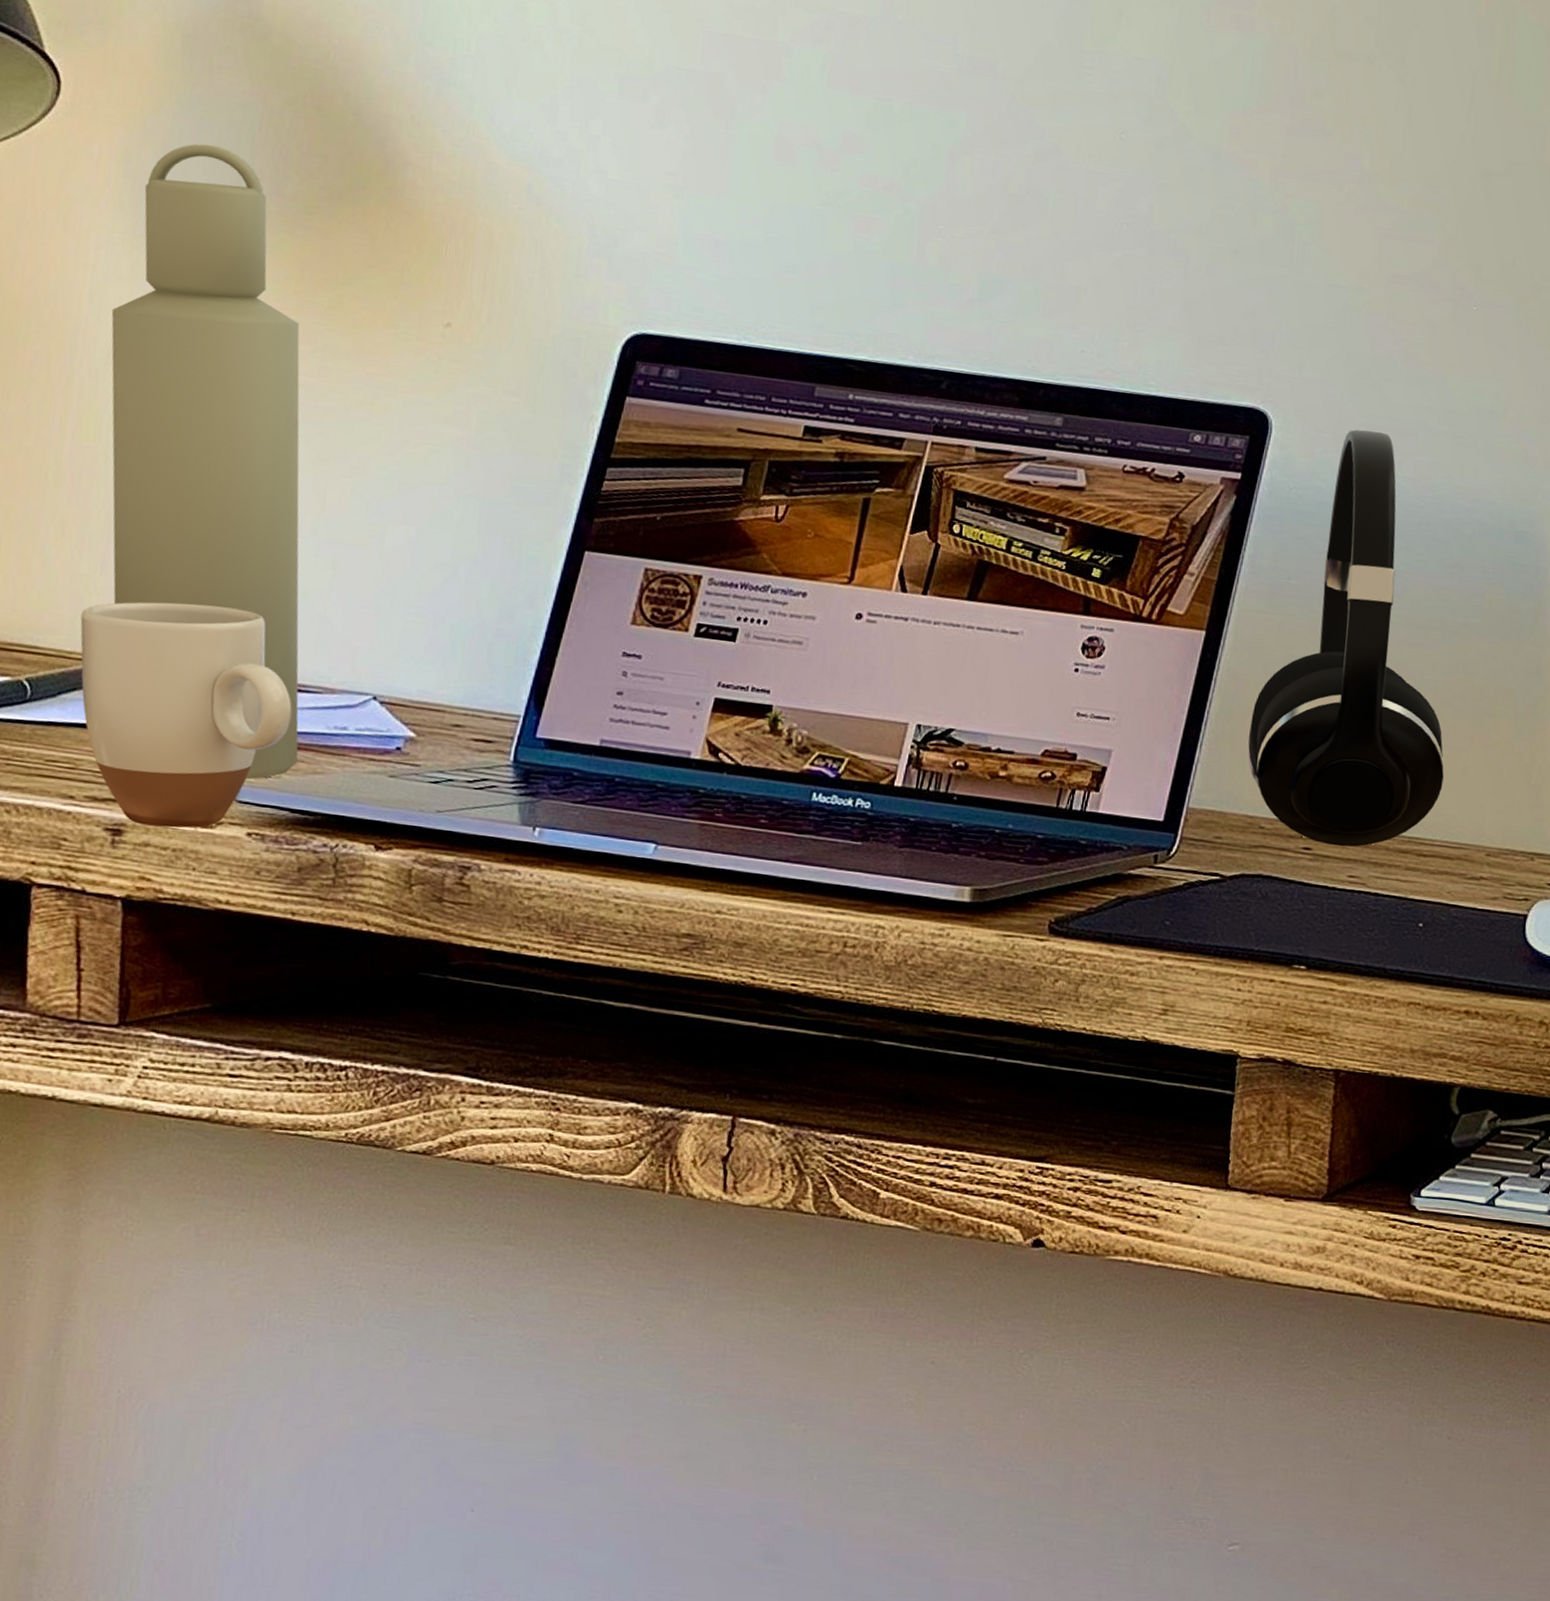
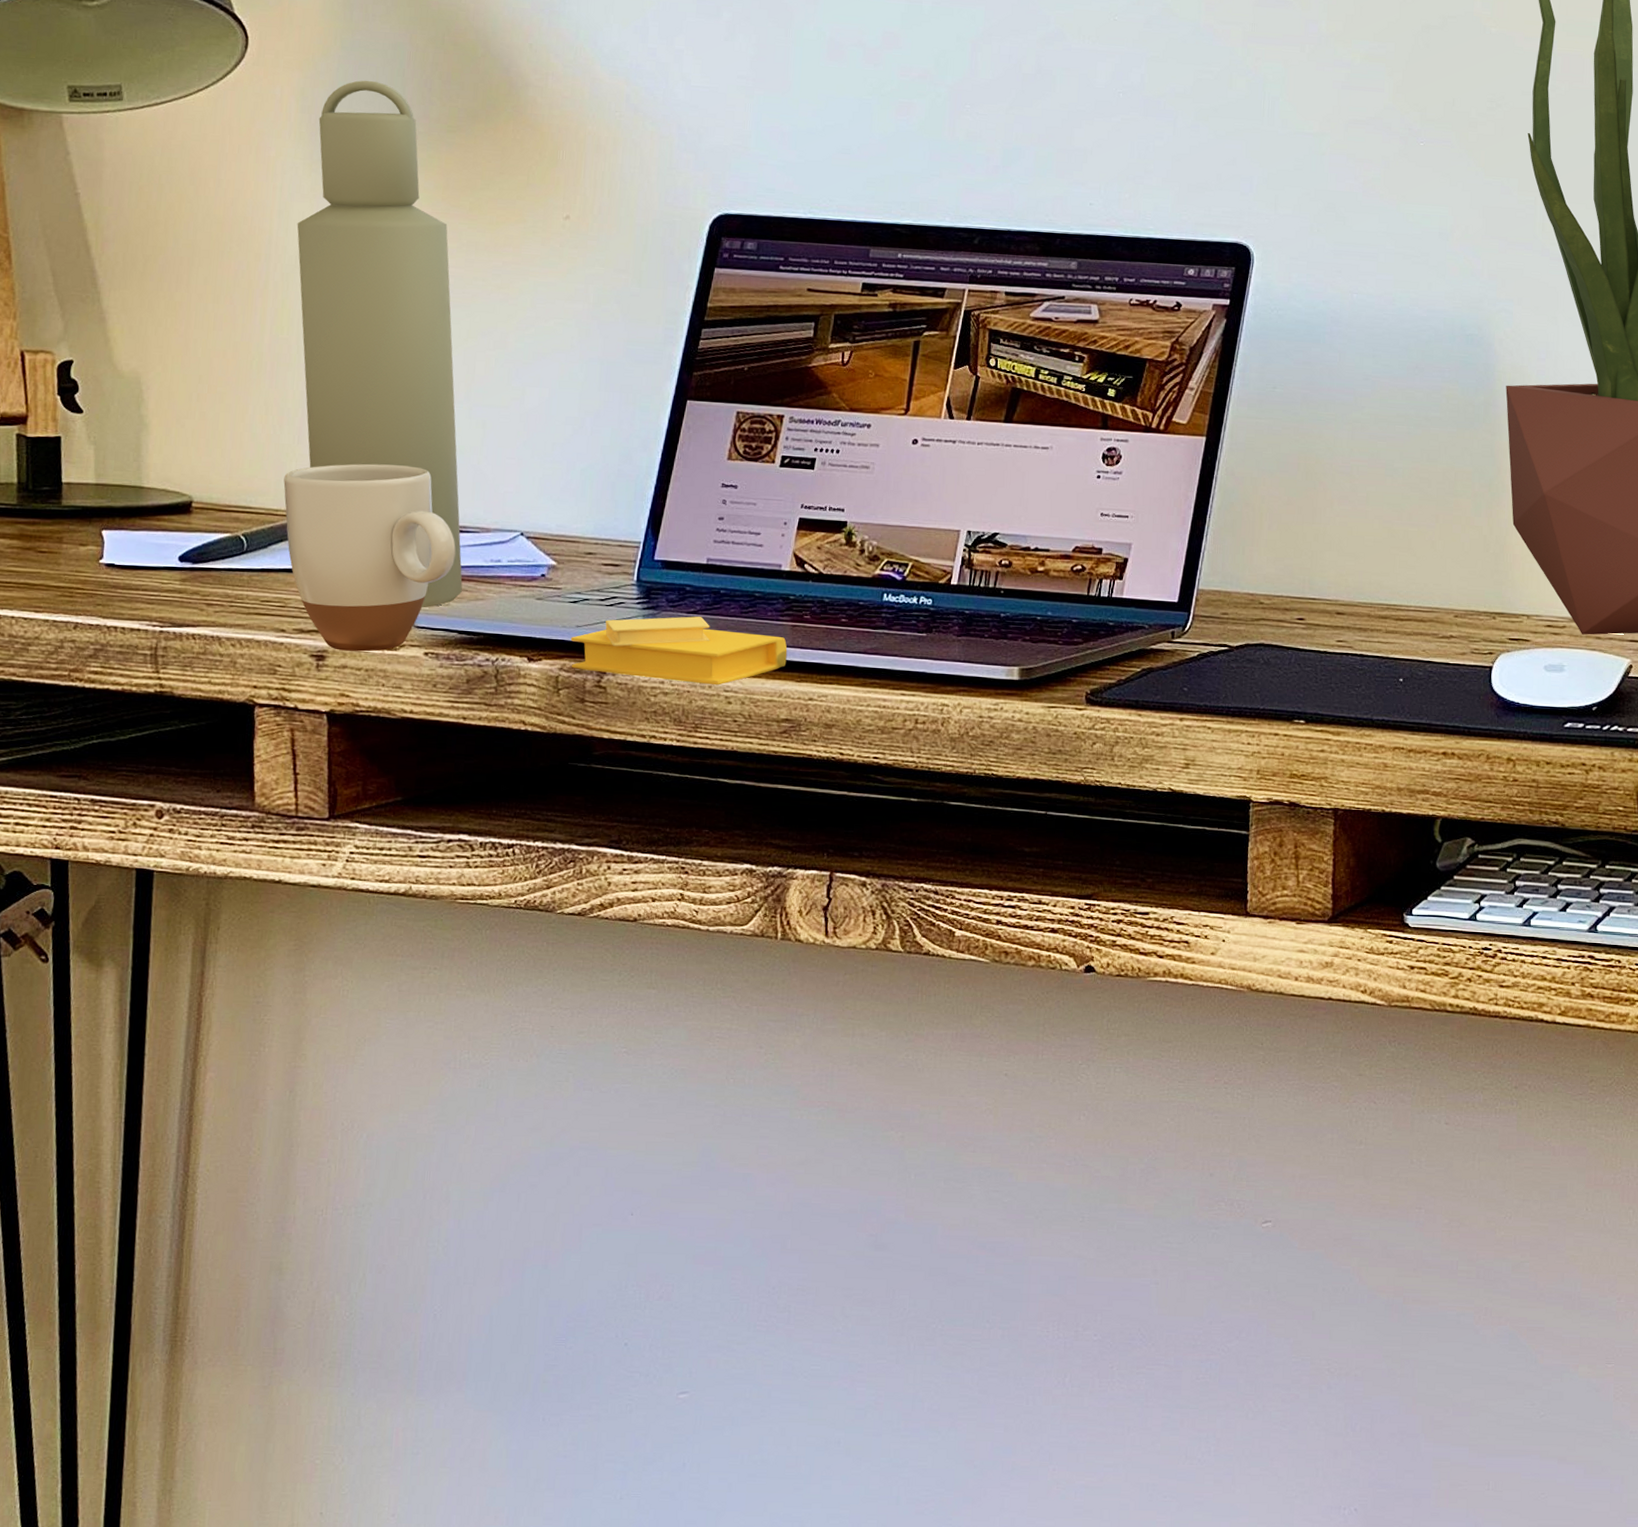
sticky notes: none [428,805,694,890] -> present [570,616,788,685]
headphones: present [1247,429,1444,847] -> none [1245,255,1415,616]

